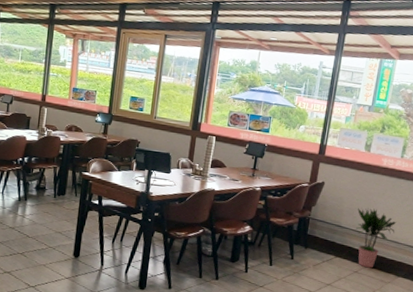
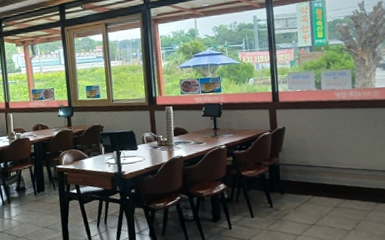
potted plant: present [356,208,397,268] -> none [323,142,365,201]

